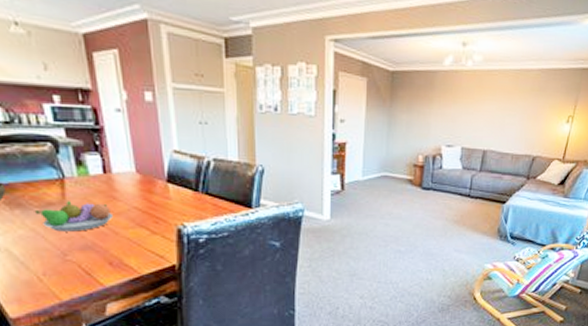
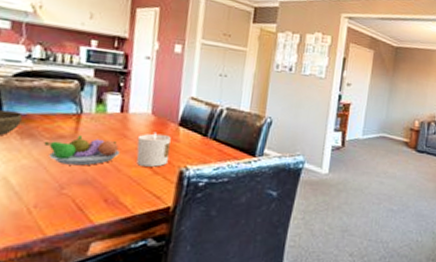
candle: none [127,191,165,227] -> present [136,132,171,167]

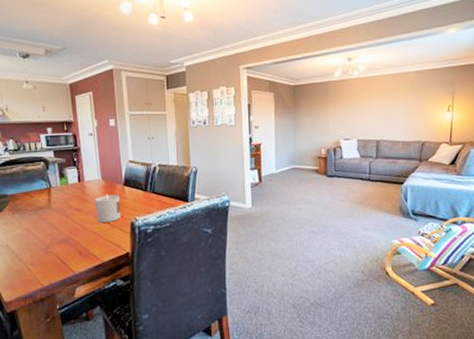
fruit bowl: present [43,135,120,166] -> none [28,205,83,230]

